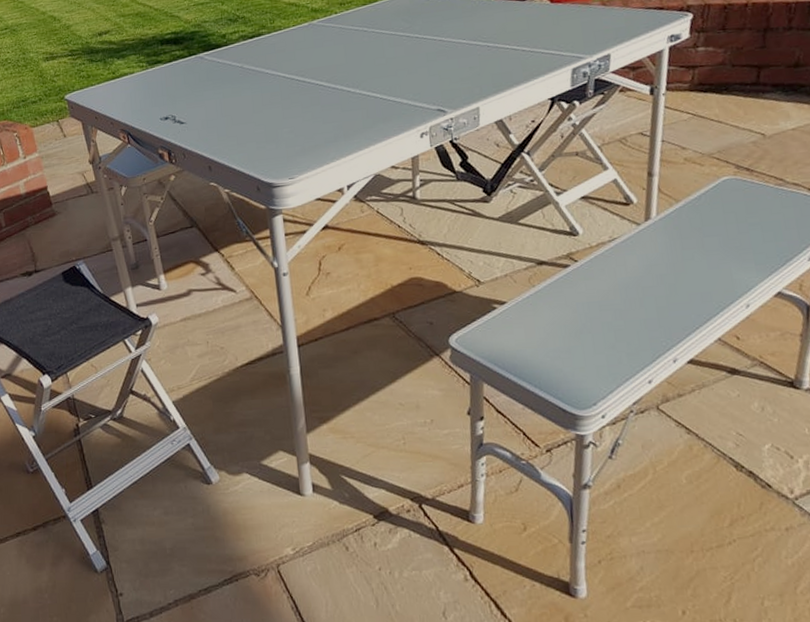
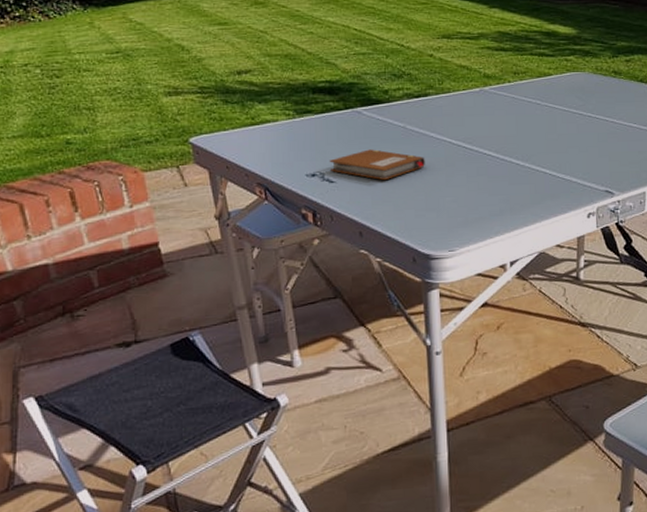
notebook: none [179,90,263,118] -> present [329,149,425,180]

